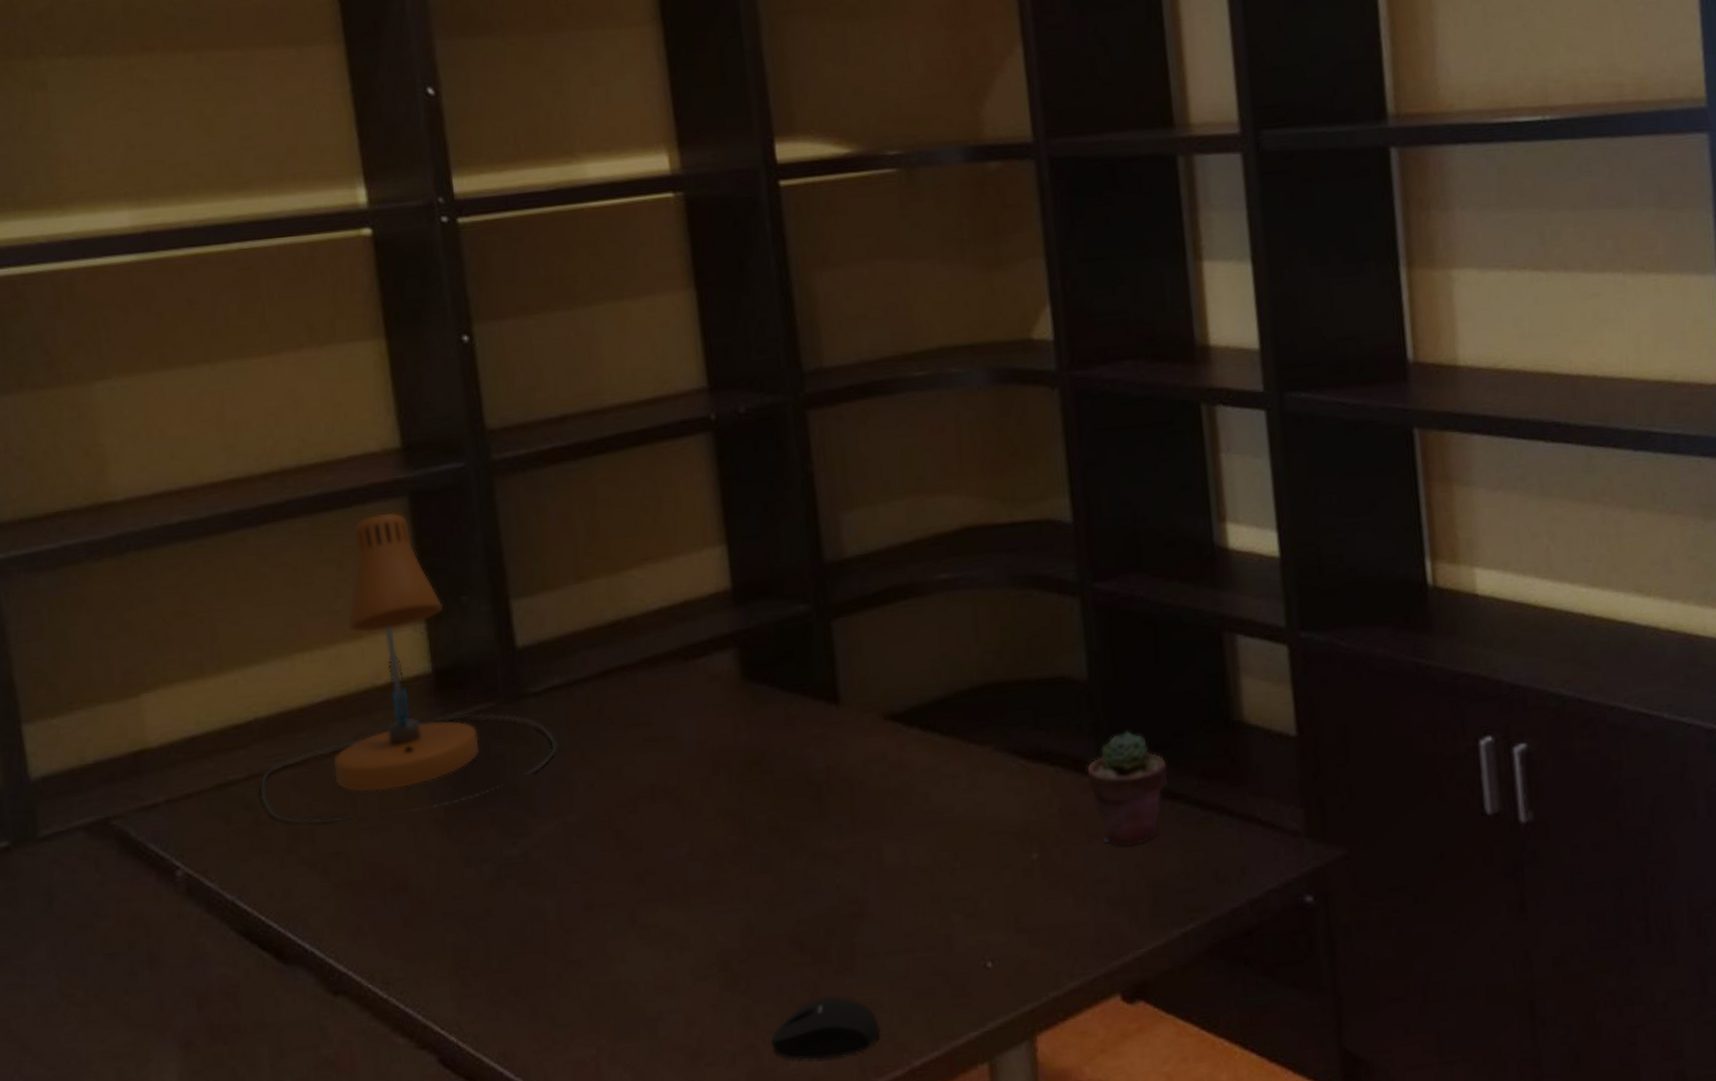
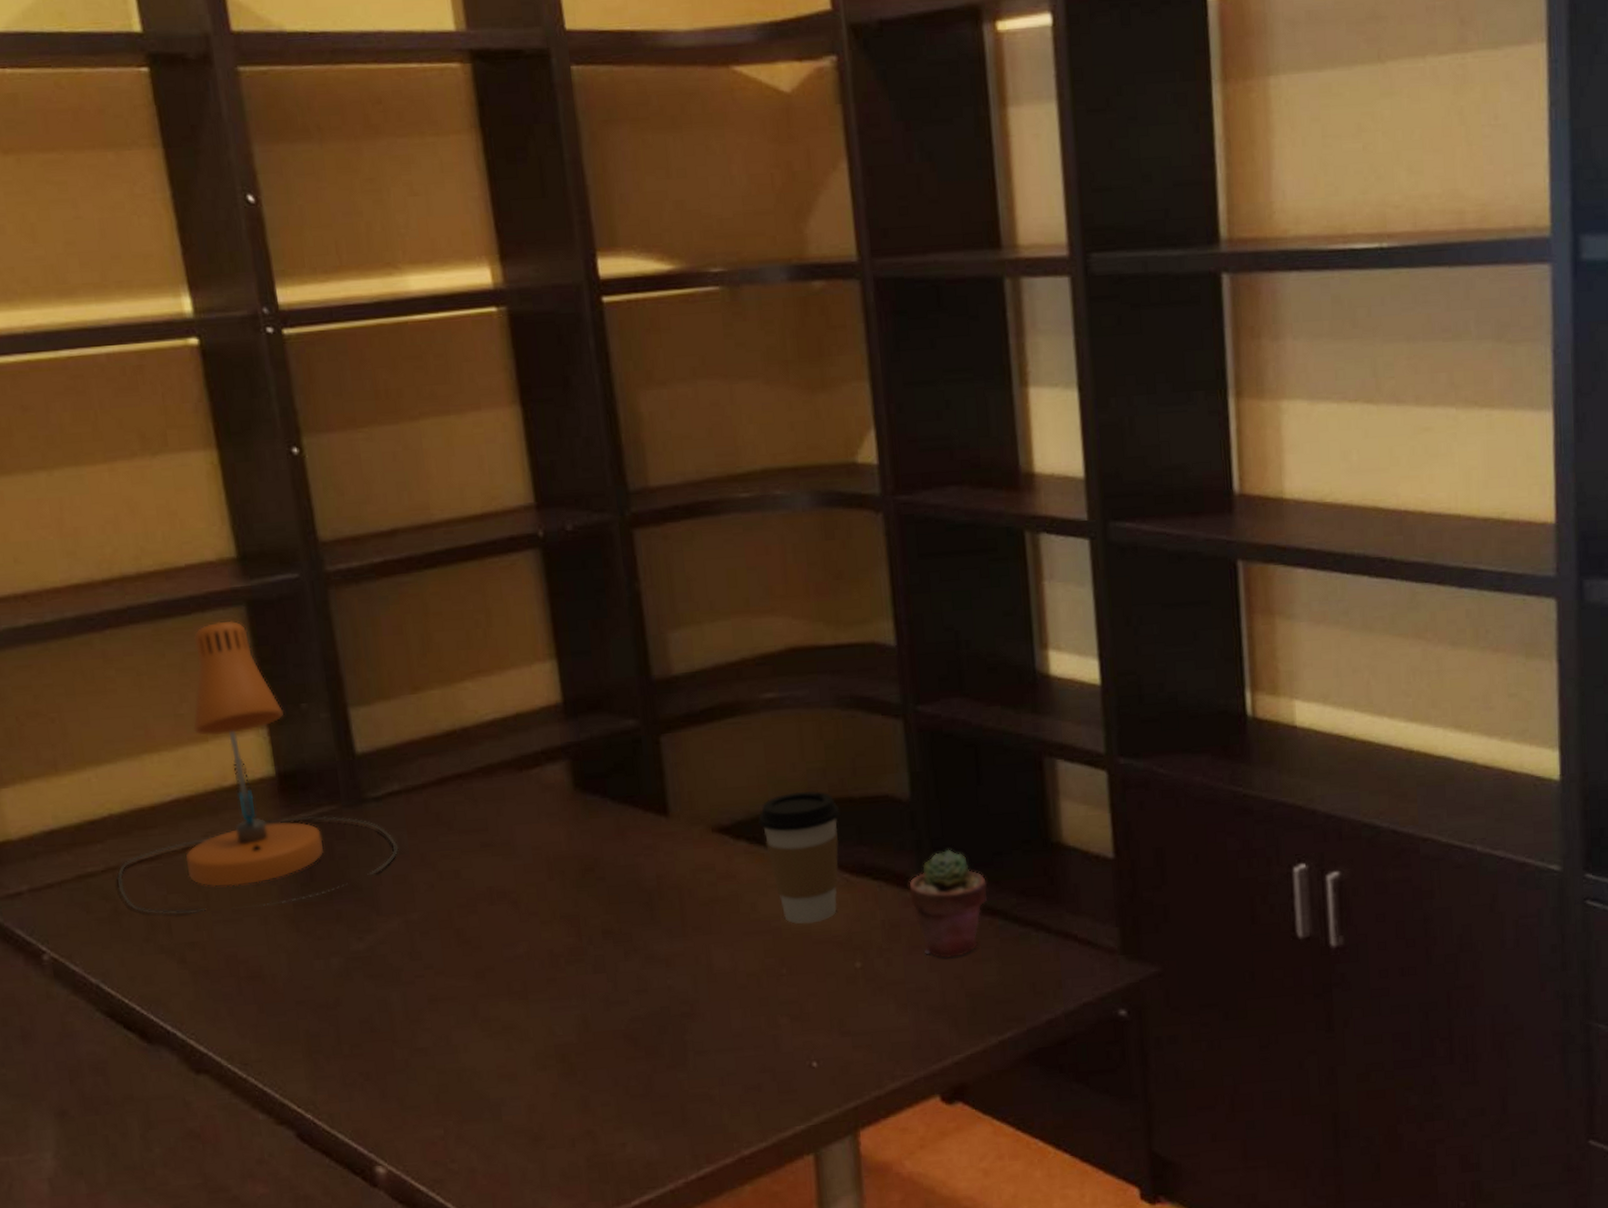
mouse: present [771,996,880,1060] -> none [608,1089,711,1146]
coffee cup: none [932,674,1016,815] -> present [758,791,840,924]

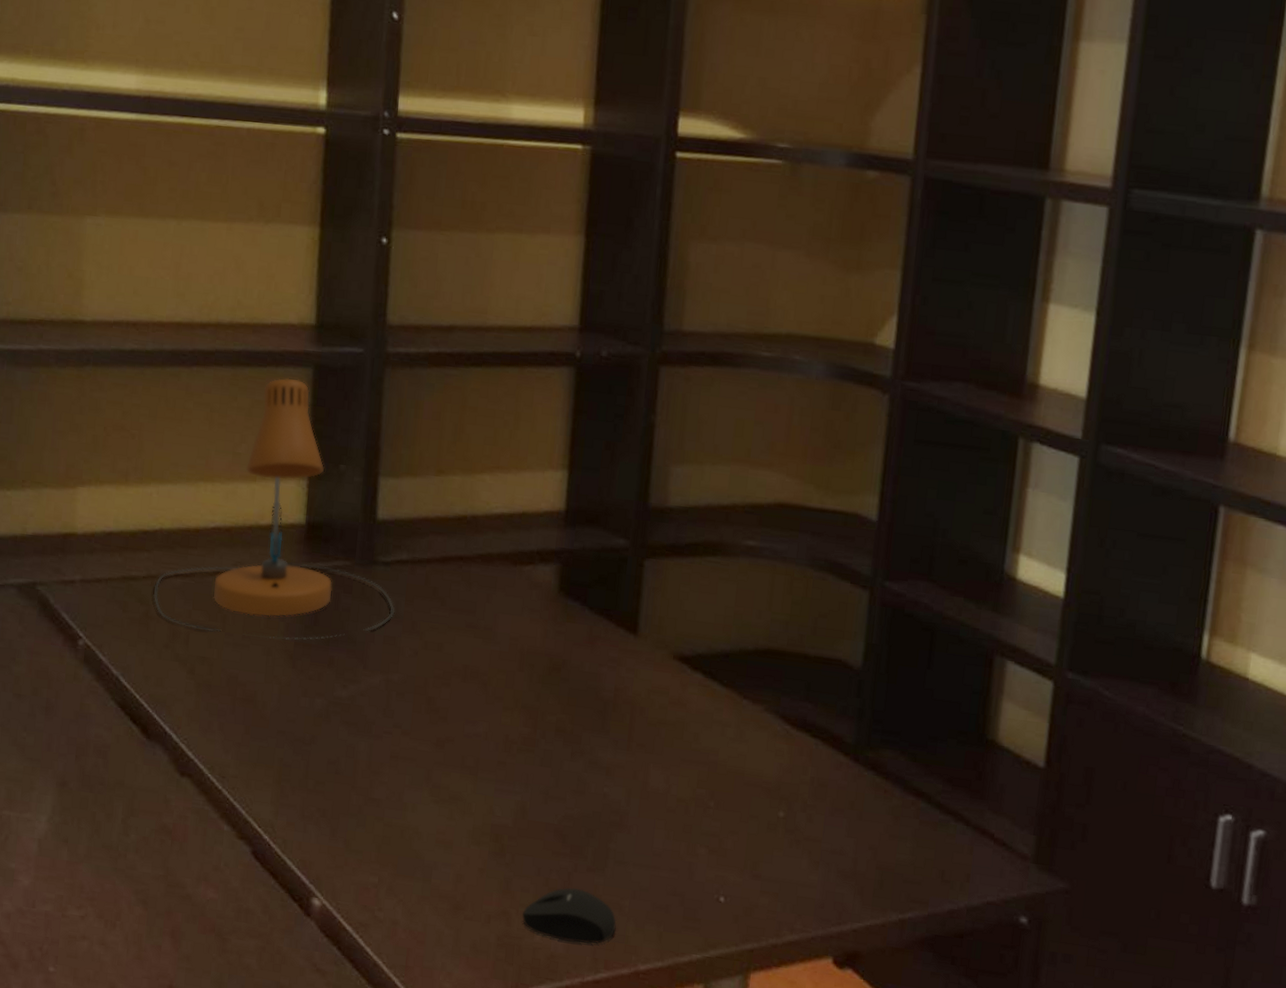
mouse: none [608,1089,711,1146] -> present [522,887,617,944]
coffee cup: present [758,791,840,924] -> none [717,637,794,765]
potted succulent: present [908,849,988,959] -> none [841,723,918,829]

